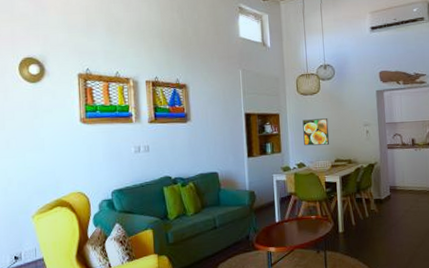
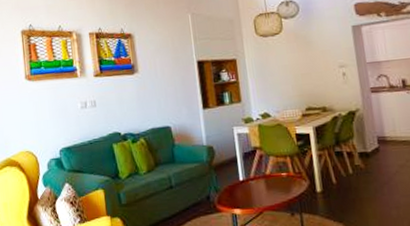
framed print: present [302,118,330,146] -> none [264,61,298,94]

